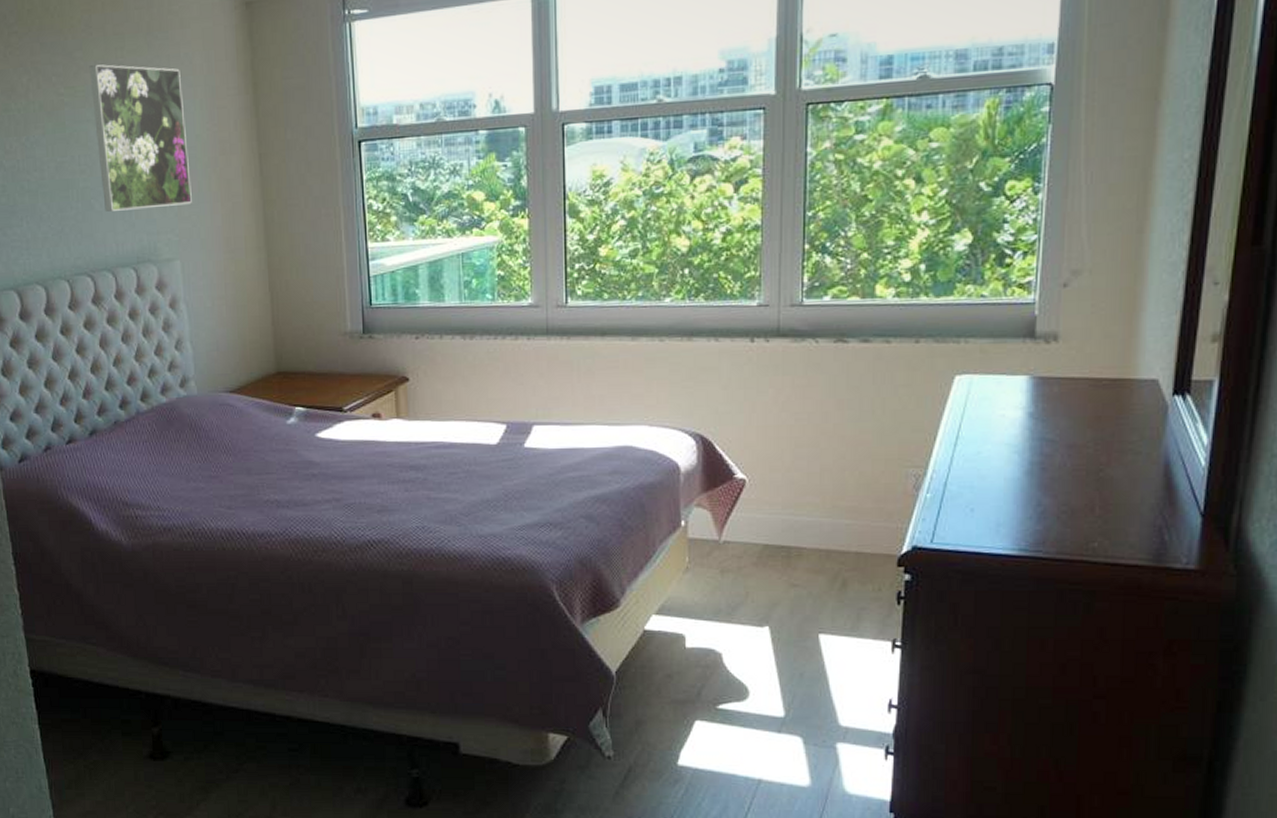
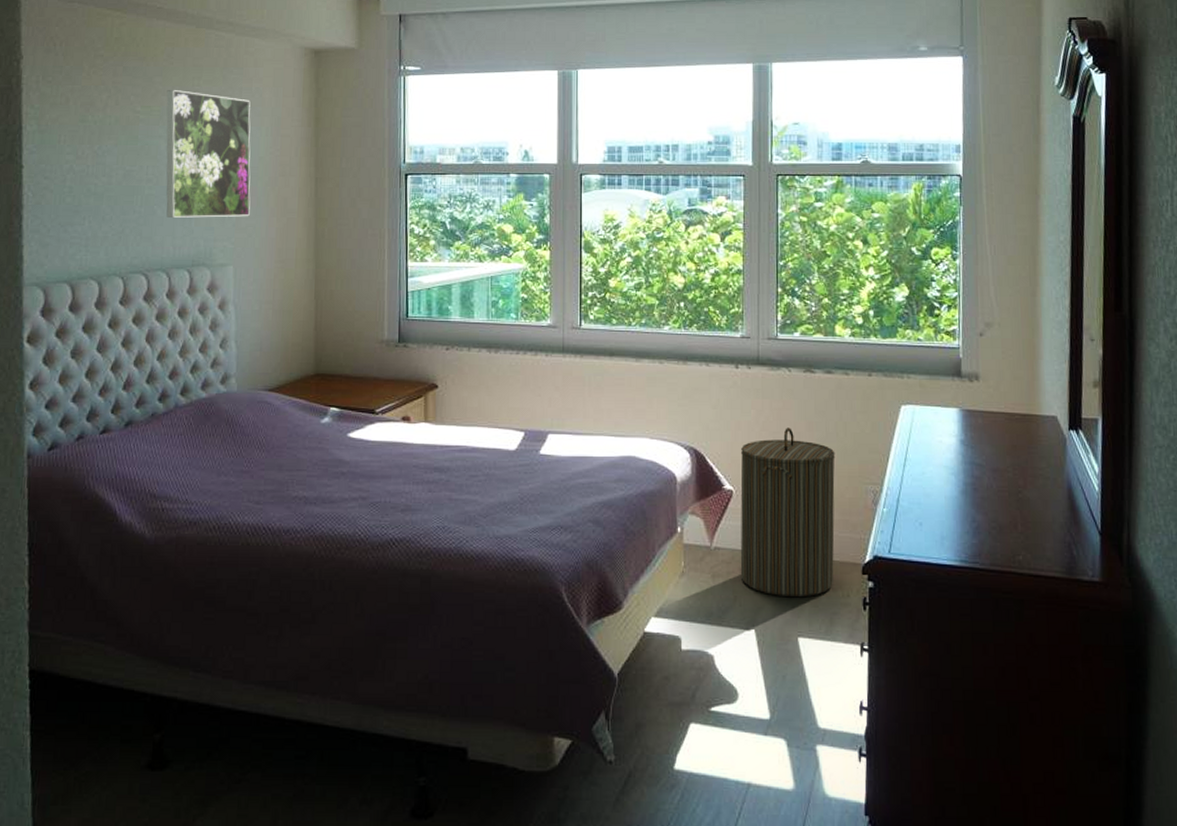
laundry hamper: none [753,407,870,593] -> present [740,428,835,598]

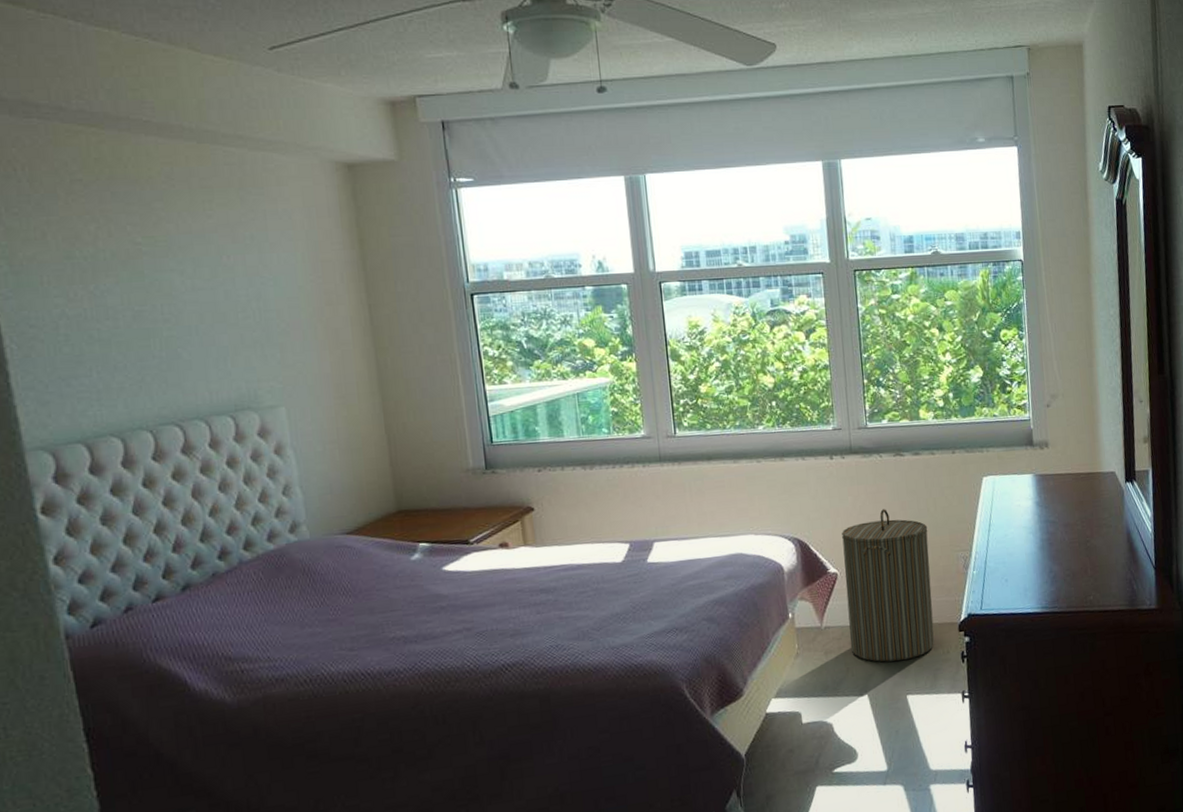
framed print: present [166,89,251,218] -> none [172,215,296,360]

